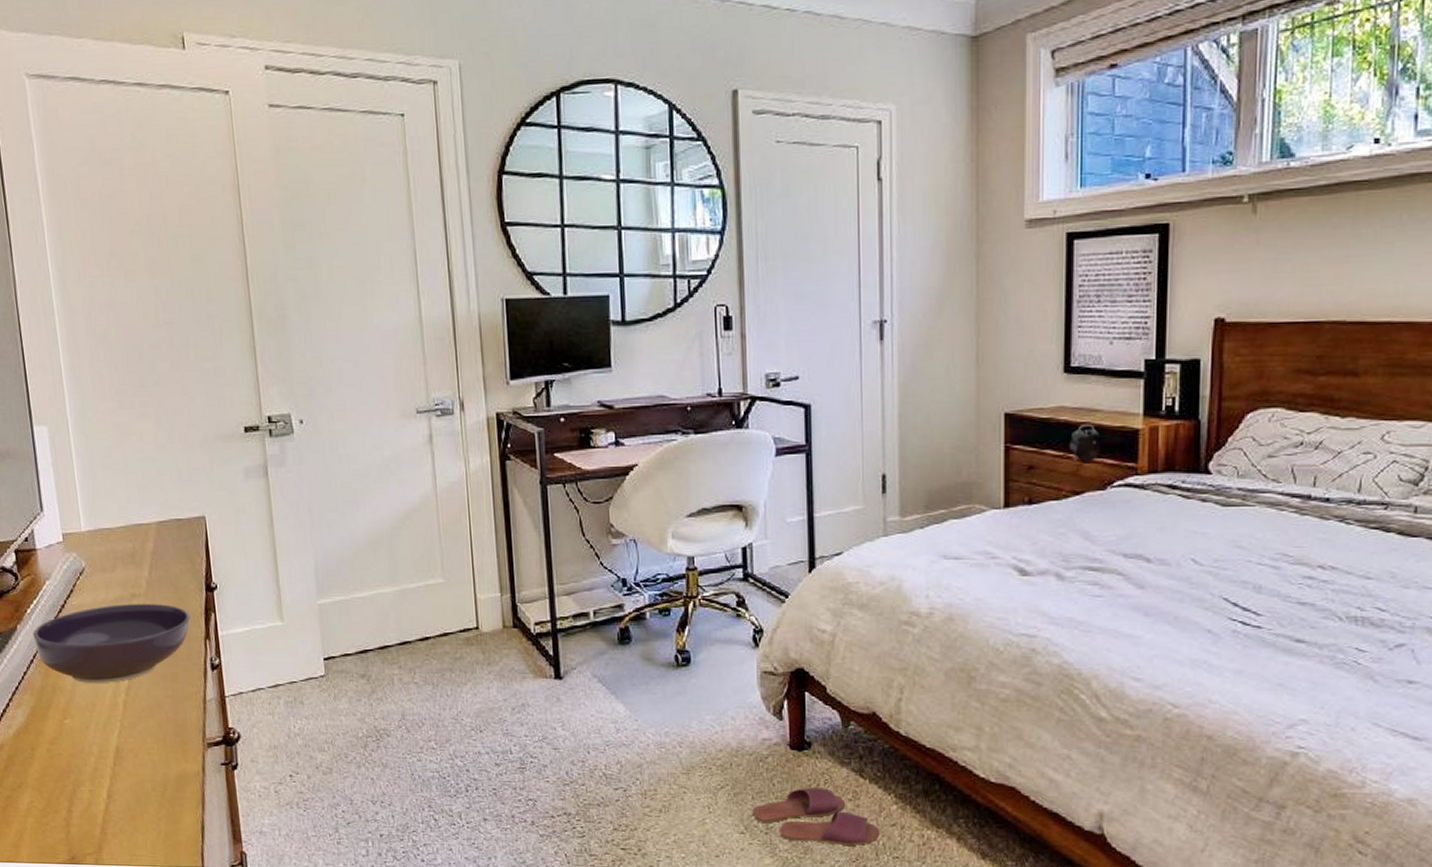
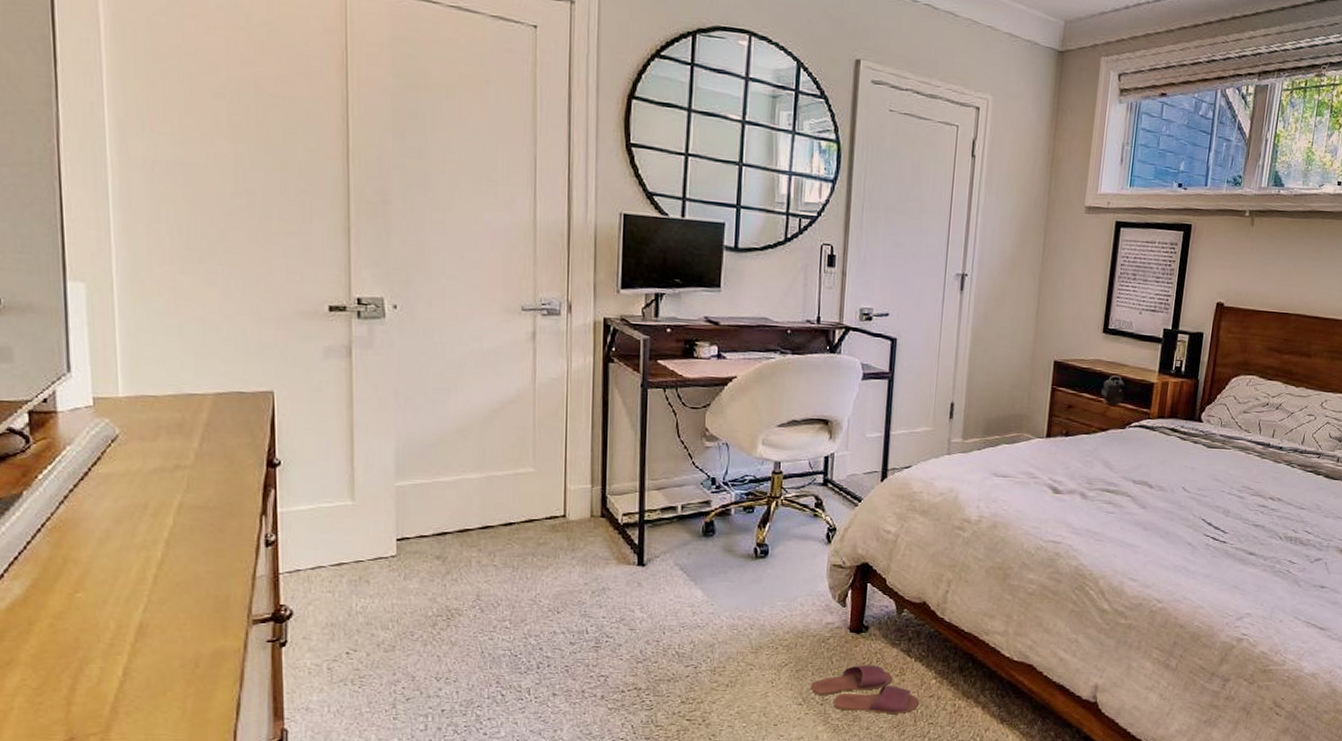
bowl: present [32,603,191,683] -> none [43,475,245,556]

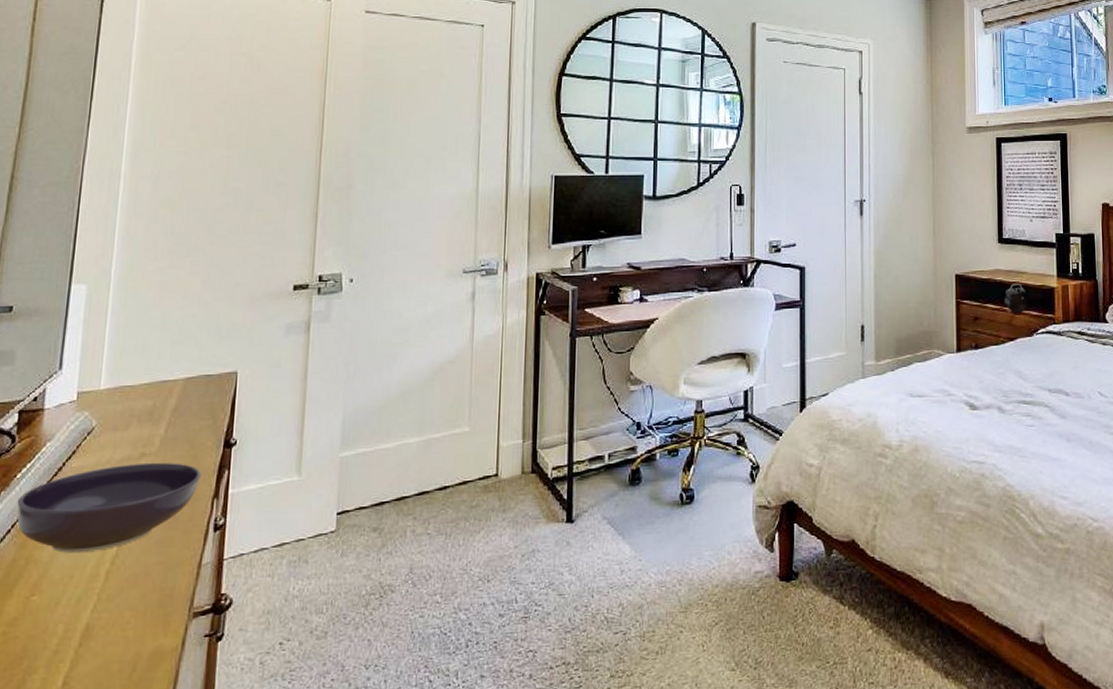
bowl: none [43,475,245,556] -> present [16,462,202,553]
slippers: present [811,665,920,714] -> none [743,617,858,675]

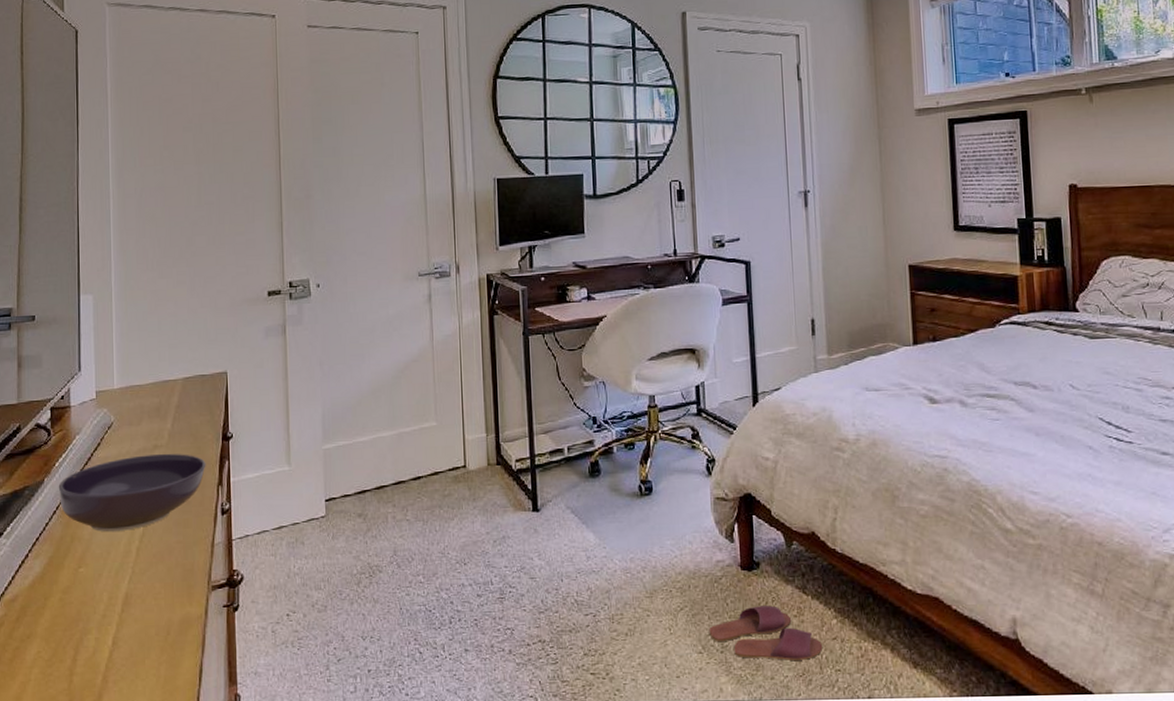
slippers: none [743,617,858,675] -> present [709,605,823,660]
alarm clock: present [1003,284,1027,314] -> none [962,273,988,305]

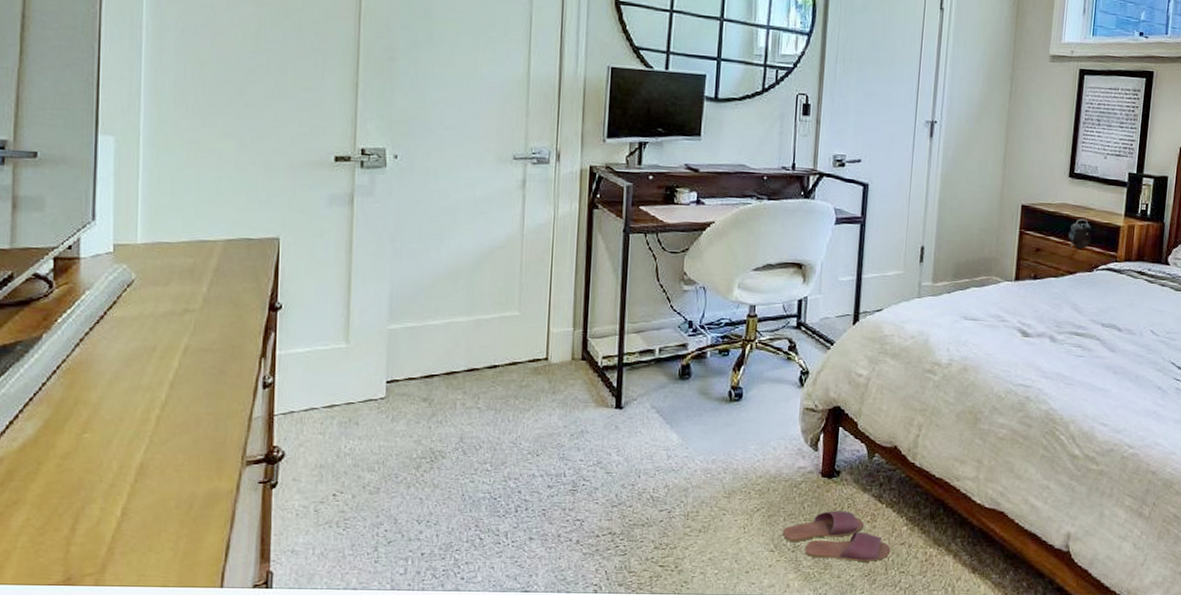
bowl: present [58,453,206,531] -> none [60,318,248,397]
alarm clock: none [962,273,988,305] -> present [1067,219,1092,249]

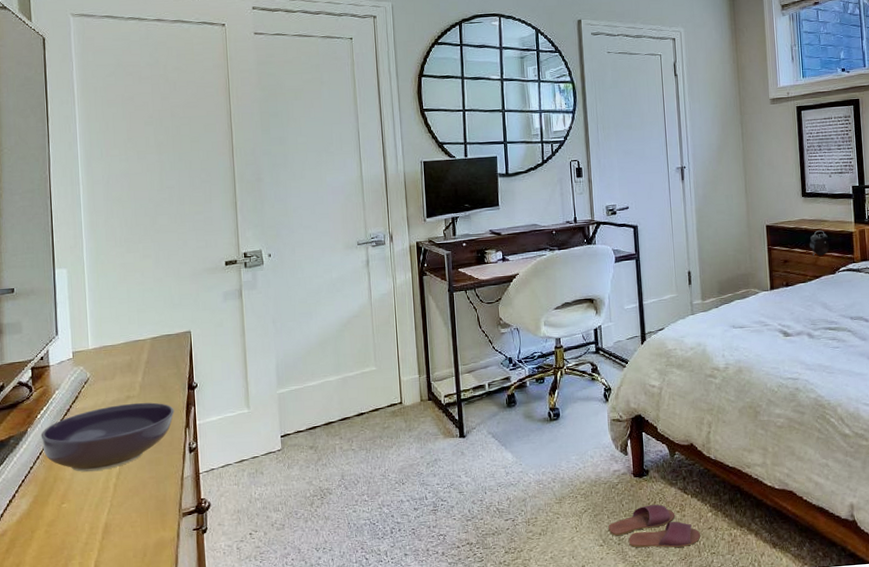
bowl: none [60,318,248,397] -> present [41,402,174,472]

